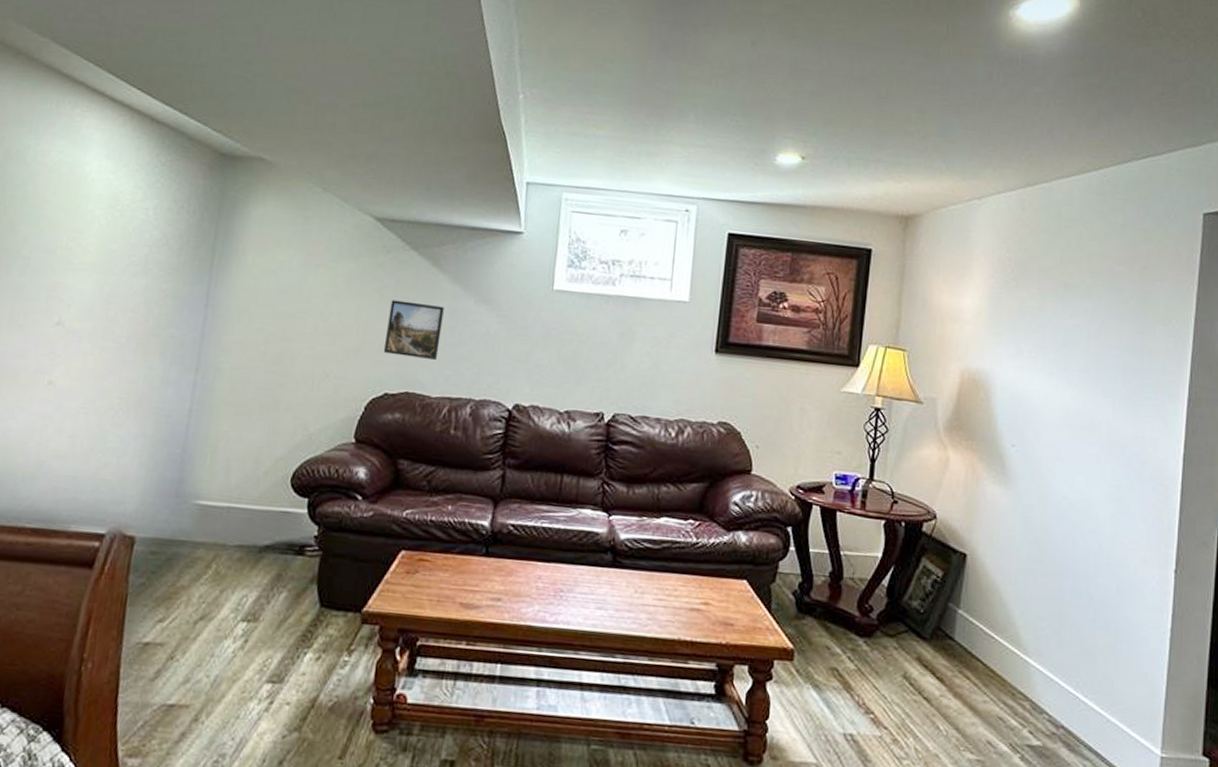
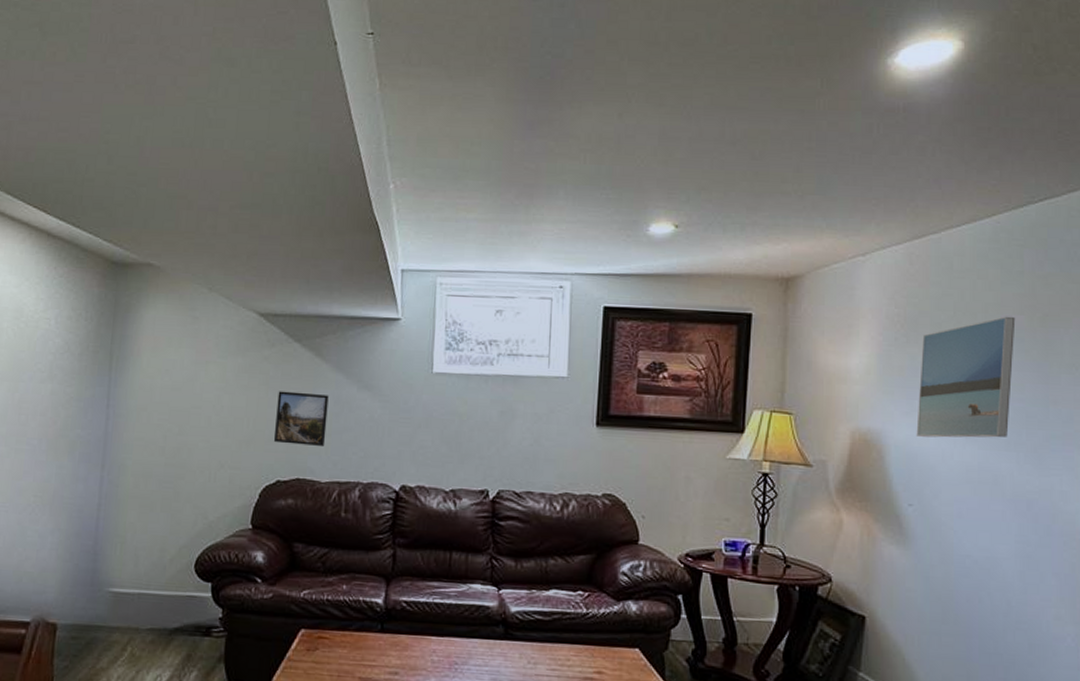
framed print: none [1021,266,1117,384] -> present [916,316,1016,438]

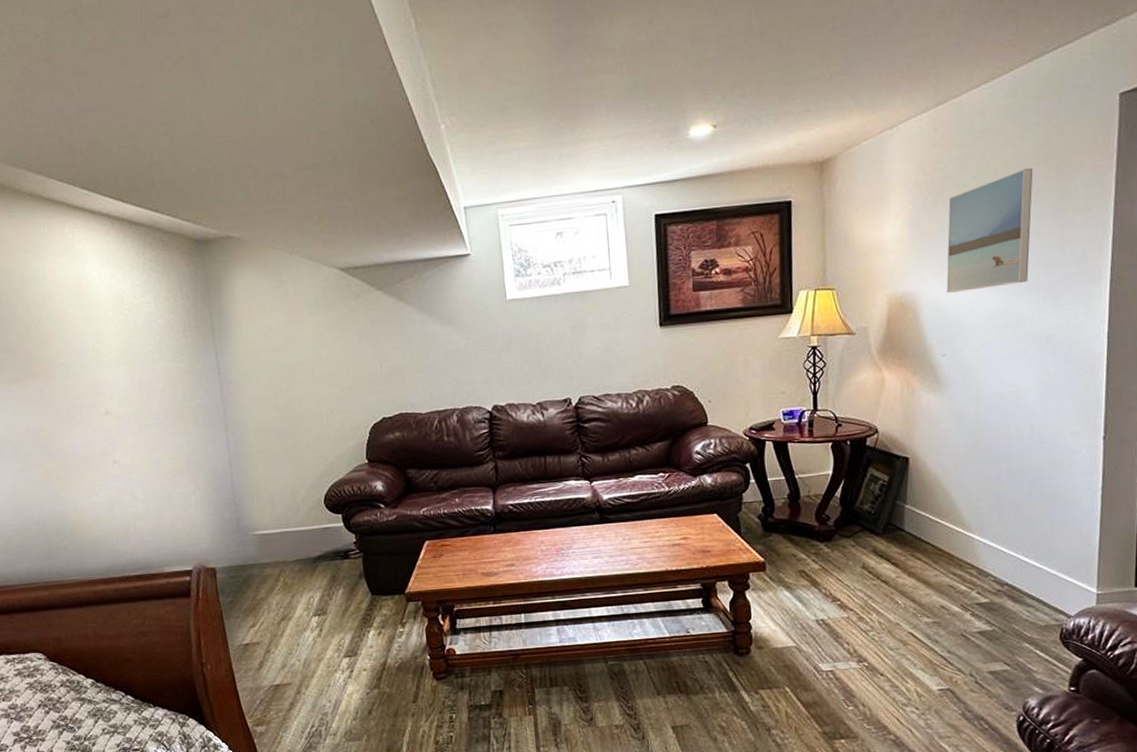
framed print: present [273,391,329,447] -> none [370,335,420,385]

